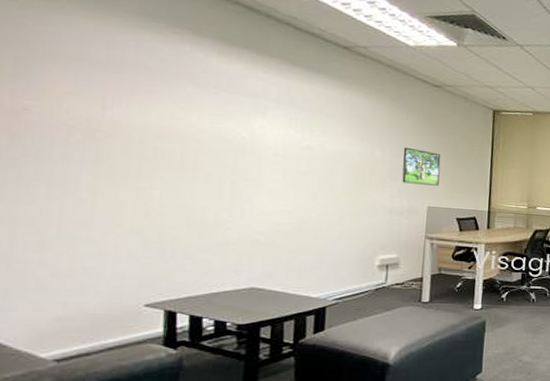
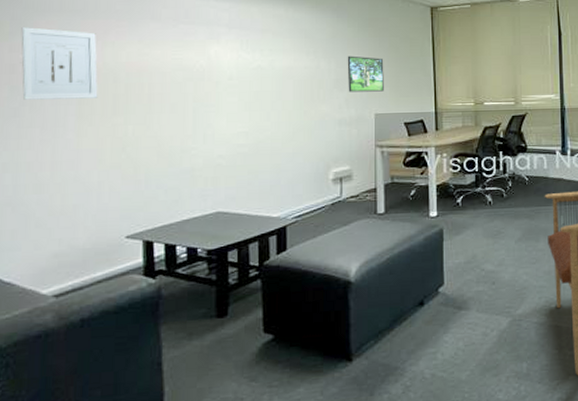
wall art: none [25,71,121,158] -> present [21,27,98,100]

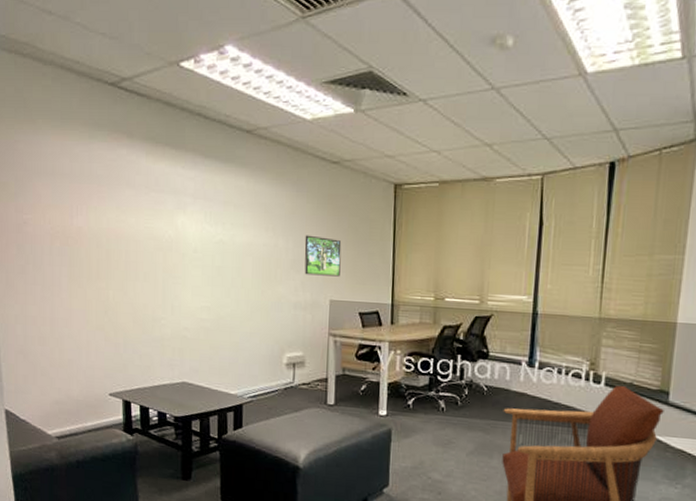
wall art: present [21,27,98,100] -> none [23,189,85,262]

